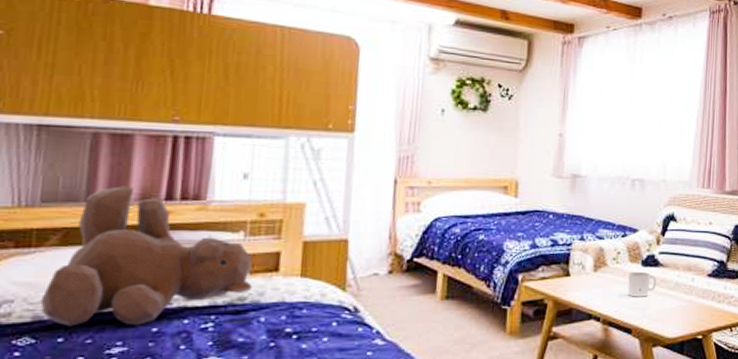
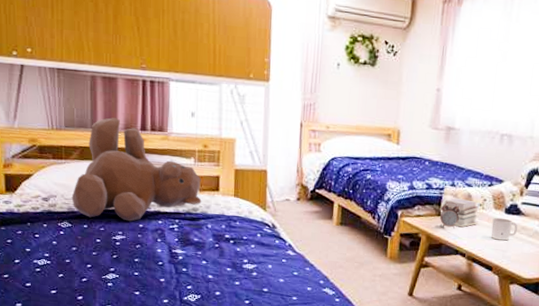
alarm clock: none [568,258,591,290] -> present [439,201,460,229]
books: none [570,253,613,287] -> present [441,197,479,228]

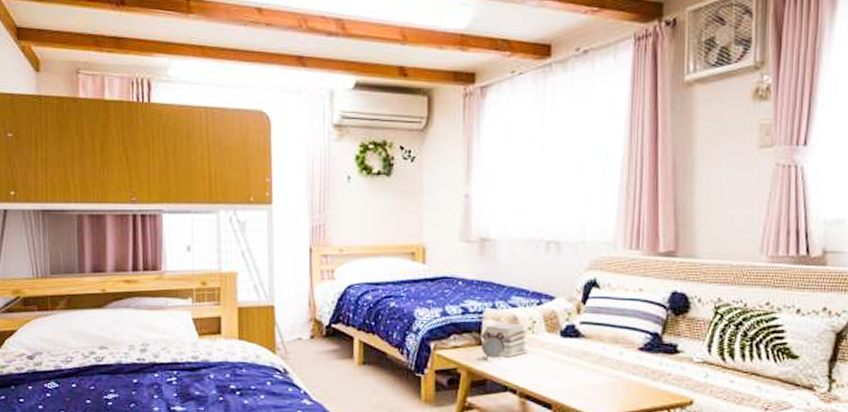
teddy bear: present [71,118,202,222] -> none [58,259,202,377]
mug: present [491,217,518,241] -> none [545,342,579,371]

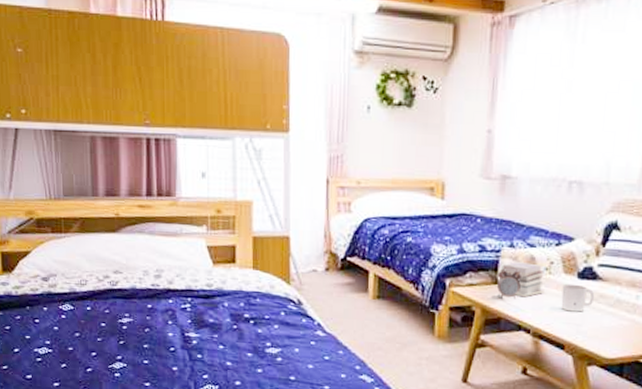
mug: none [545,342,579,371] -> present [561,284,595,312]

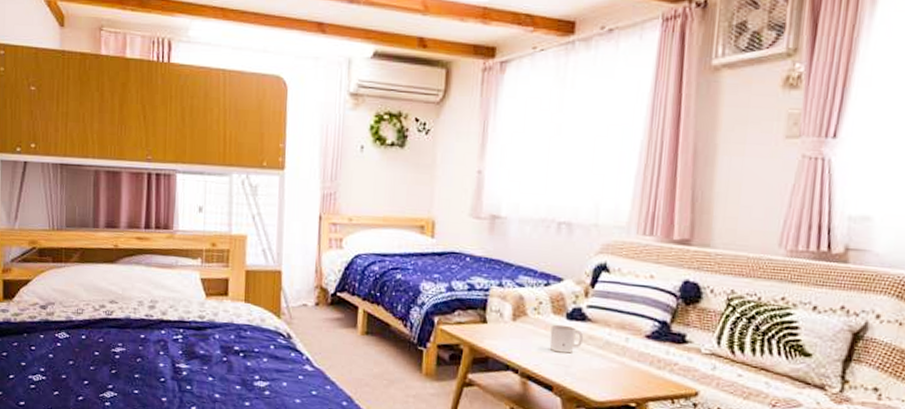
alarm clock: present [496,266,521,300] -> none [485,305,510,339]
books: present [498,261,545,298] -> none [487,300,533,337]

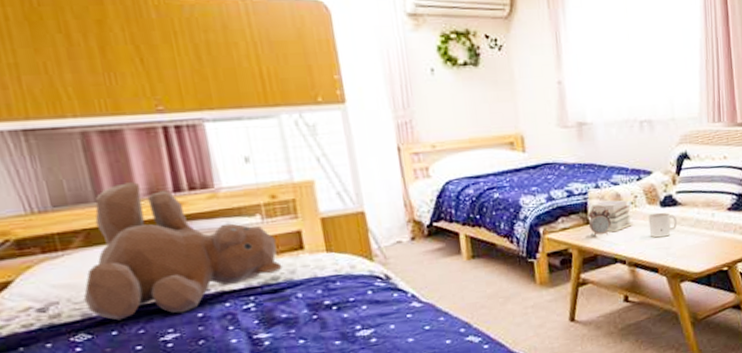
teddy bear: none [70,215,209,332] -> present [83,182,282,321]
alarm clock: none [485,305,510,339] -> present [588,205,611,237]
books: none [487,300,533,337] -> present [589,199,633,233]

